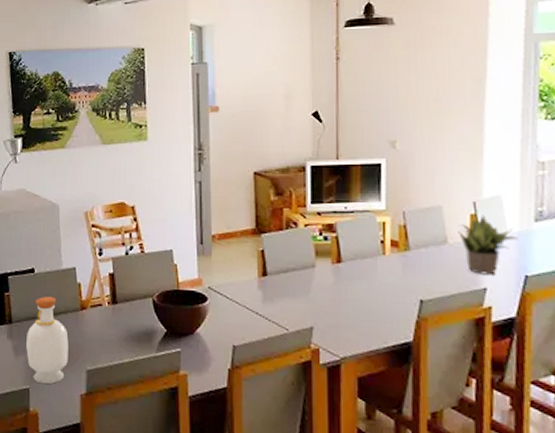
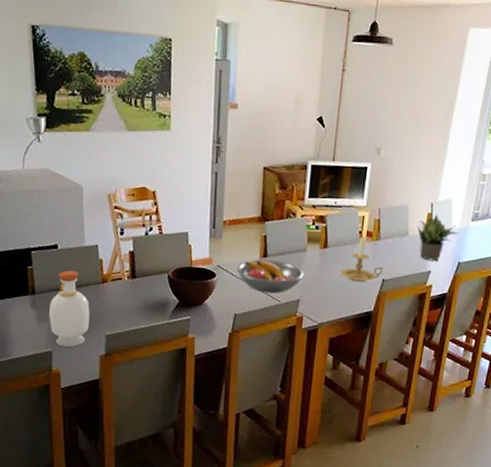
fruit bowl: none [231,279,315,320] -> present [236,259,304,294]
candle holder: none [362,247,420,305] -> present [340,236,384,283]

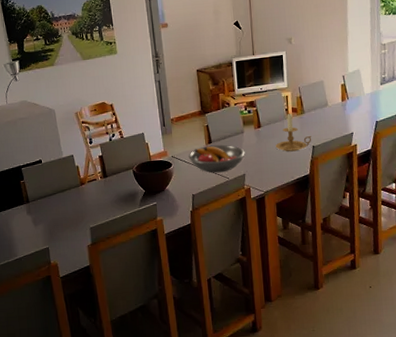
bottle: present [49,270,90,347] -> none [42,179,76,242]
potted plant: present [417,214,458,261] -> none [333,84,371,124]

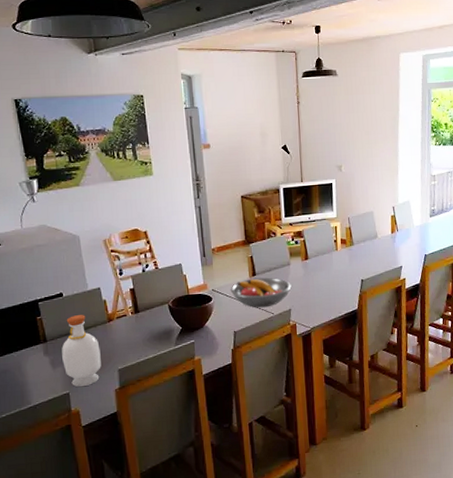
bottle: none [42,179,76,242] -> present [62,315,101,387]
candle holder: present [275,113,312,152] -> none [323,244,361,286]

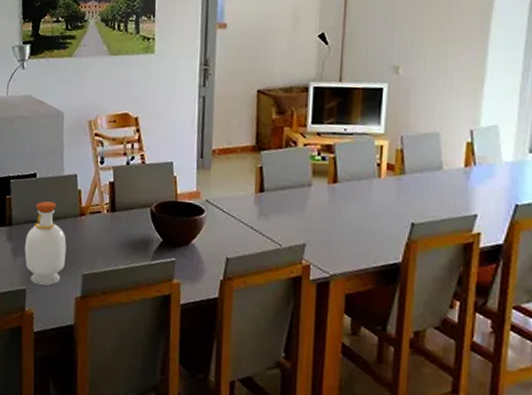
fruit bowl: present [230,277,291,308] -> none [228,195,310,236]

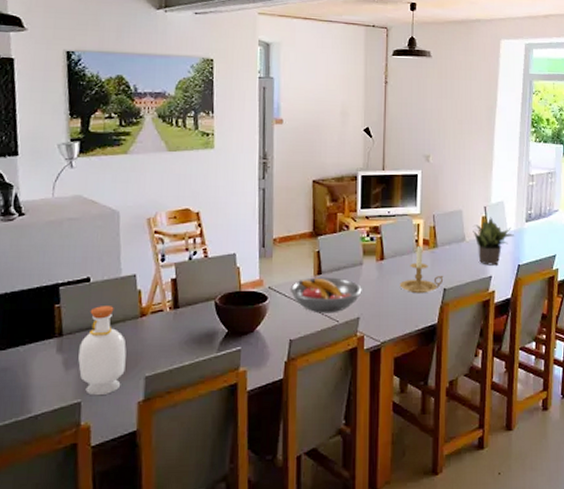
fruit bowl: none [228,195,310,236] -> present [290,277,362,314]
candle holder: none [355,170,412,226] -> present [399,245,444,294]
potted plant: none [453,143,511,203] -> present [473,217,514,266]

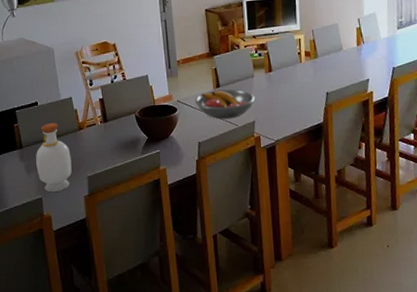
candle holder: present [399,245,444,294] -> none [287,57,326,98]
potted plant: present [473,217,514,266] -> none [348,27,387,70]

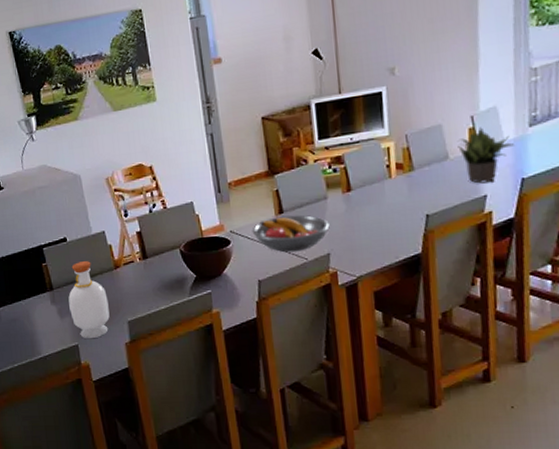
potted plant: none [348,27,387,70] -> present [457,127,514,184]

